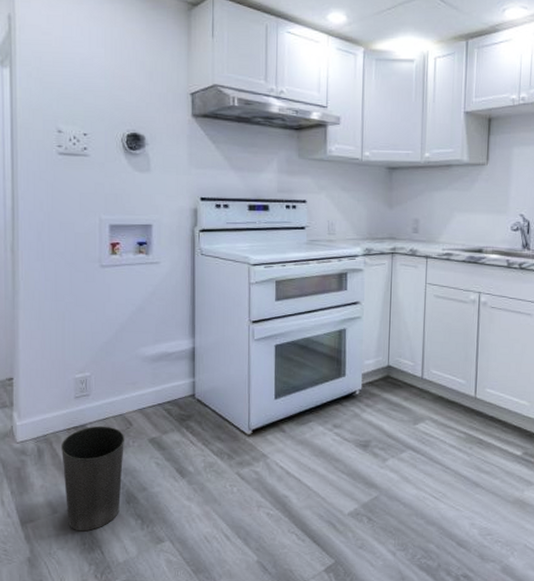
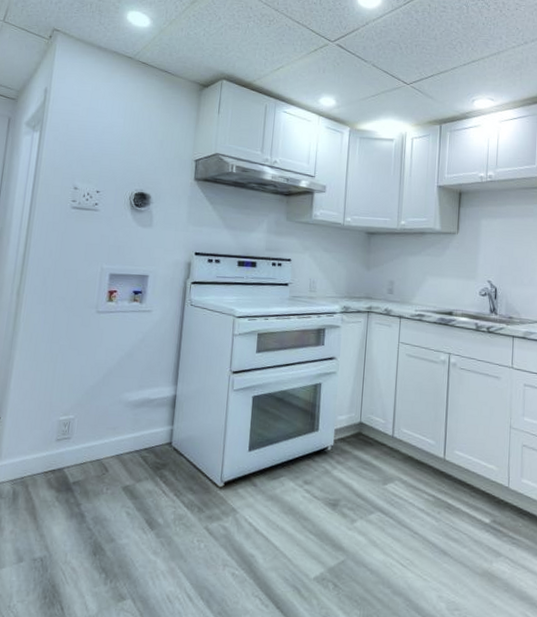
waste basket: present [60,426,125,532] -> none [32,470,100,584]

